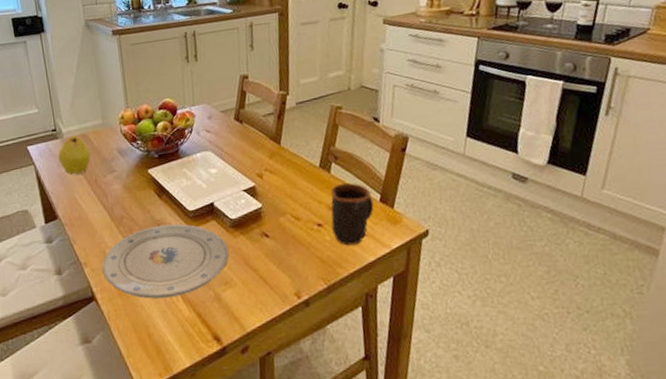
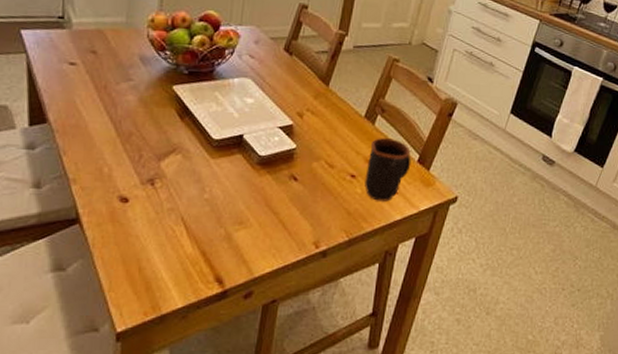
fruit: present [58,136,91,175] -> none [61,29,104,76]
plate: present [102,224,229,299] -> none [95,149,251,232]

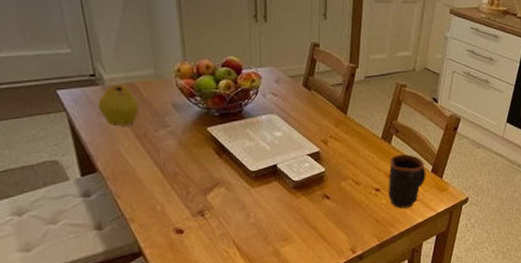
fruit: none [61,29,104,76] -> present [98,84,140,127]

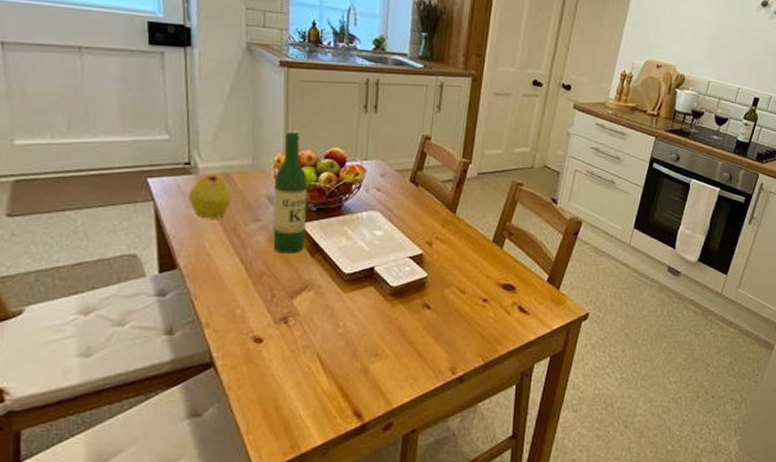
wine bottle: none [177,42,212,155] -> present [273,131,308,254]
mug: present [388,154,426,209] -> none [497,261,541,323]

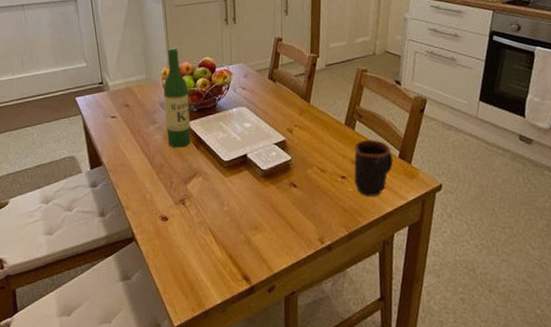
fruit: present [188,174,232,219] -> none [104,89,135,125]
mug: none [497,261,541,323] -> present [354,140,394,197]

